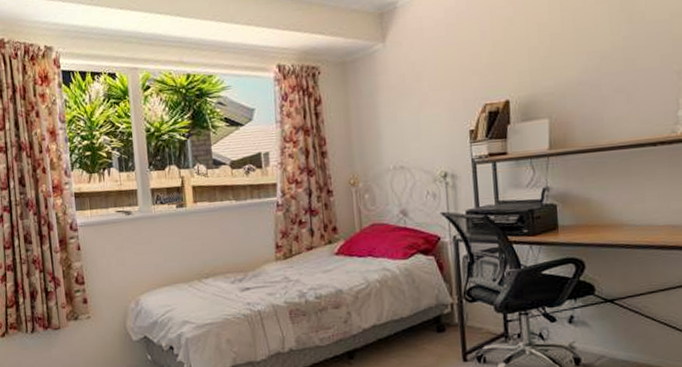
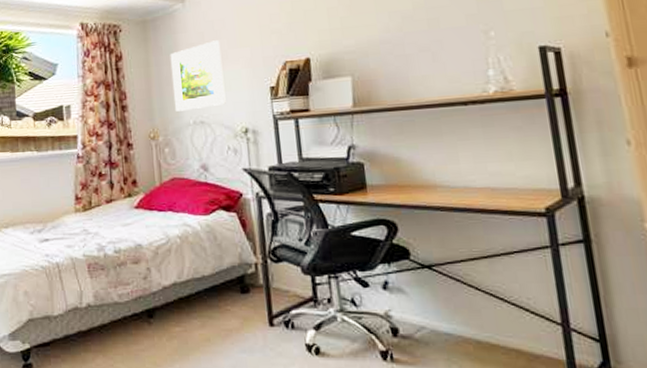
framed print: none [370,82,426,157] -> present [170,40,226,112]

